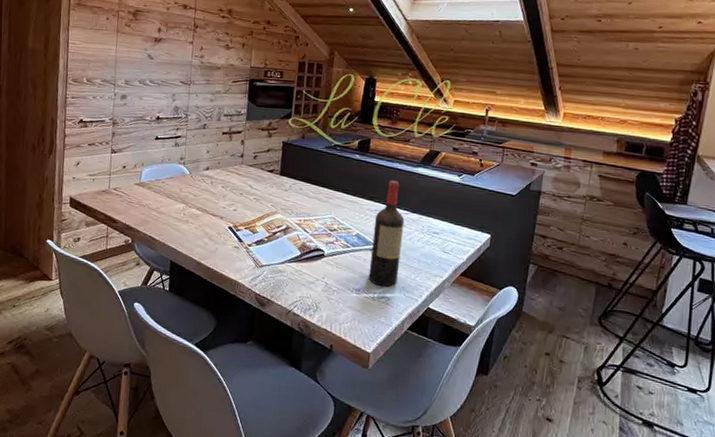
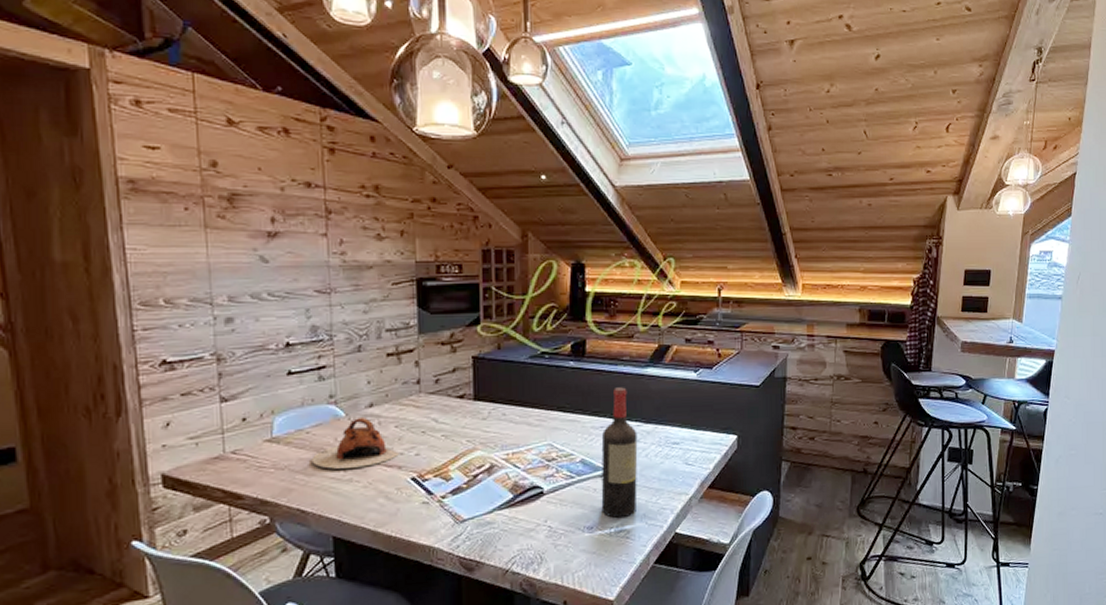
teapot: none [163,176,222,214] -> present [311,416,399,469]

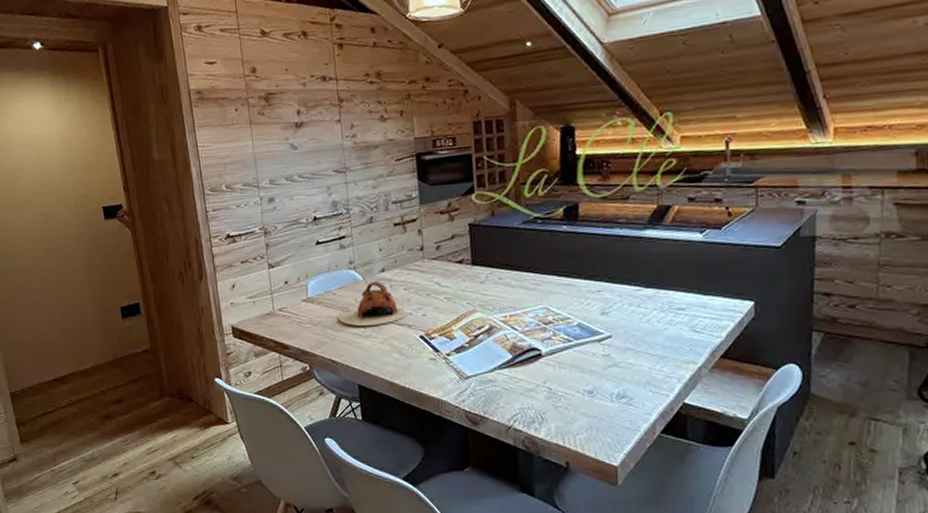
wine bottle: present [601,387,638,519] -> none [598,250,640,385]

